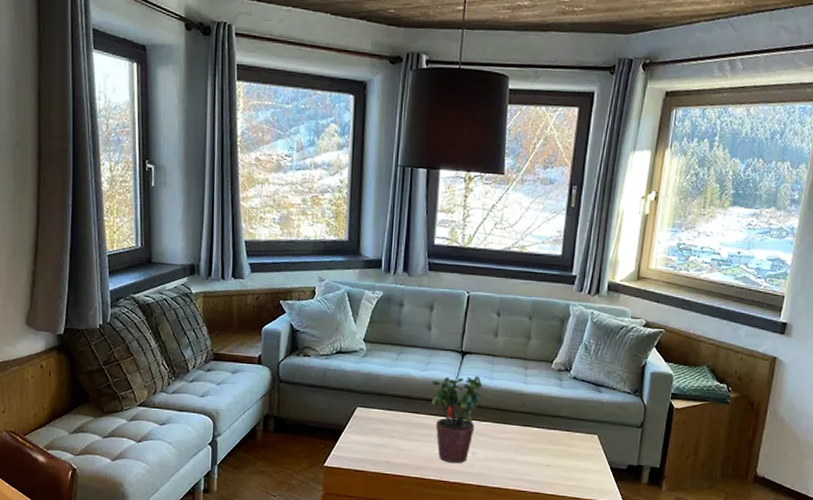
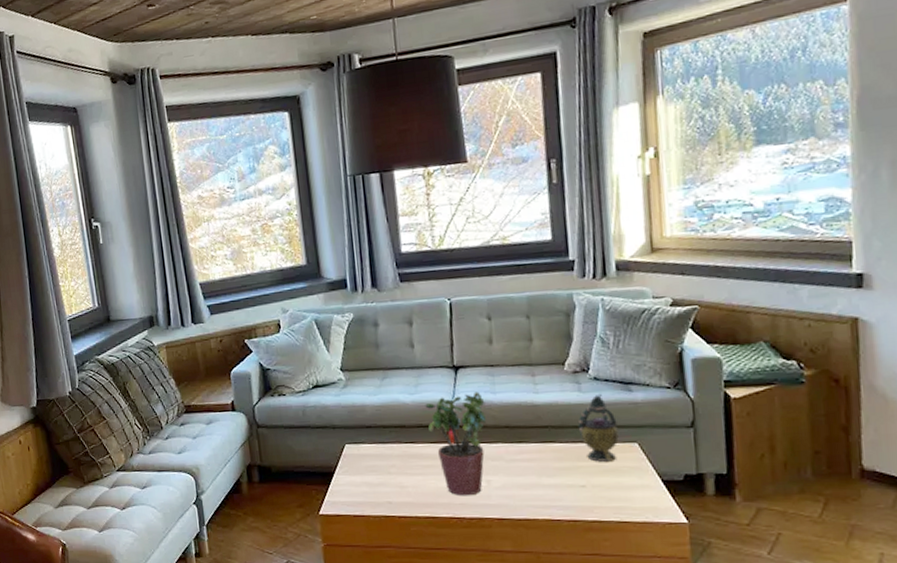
teapot: none [554,391,585,448] -> present [577,393,619,462]

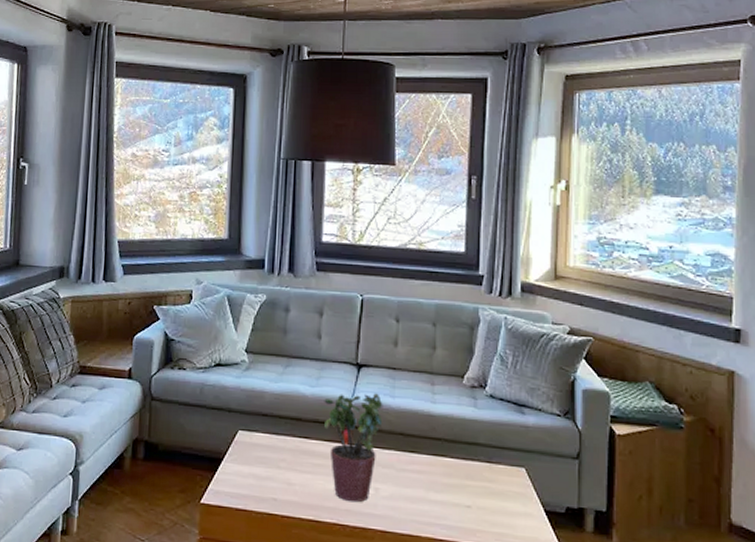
teapot: present [577,393,619,462] -> none [470,412,508,484]

